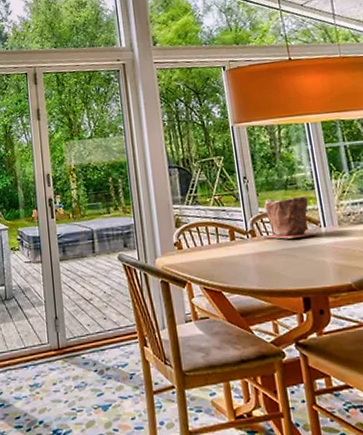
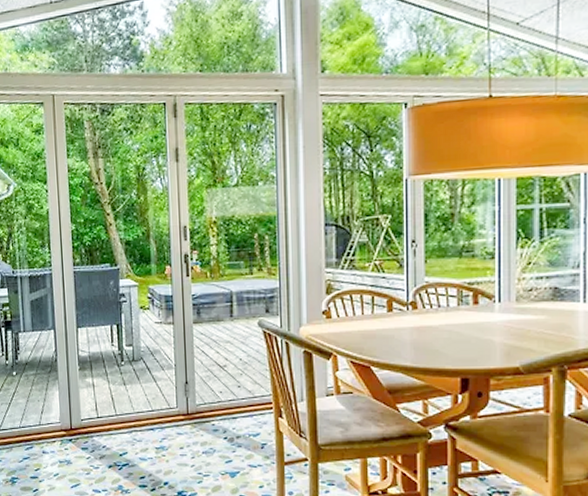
plant pot: present [263,196,320,239] -> none [426,266,492,314]

